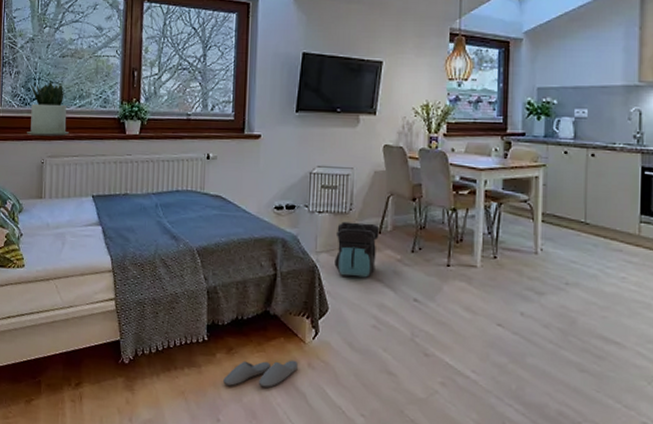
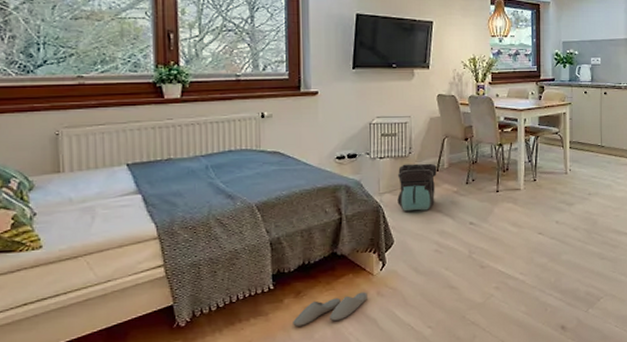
planter: present [27,81,69,137] -> none [32,45,90,106]

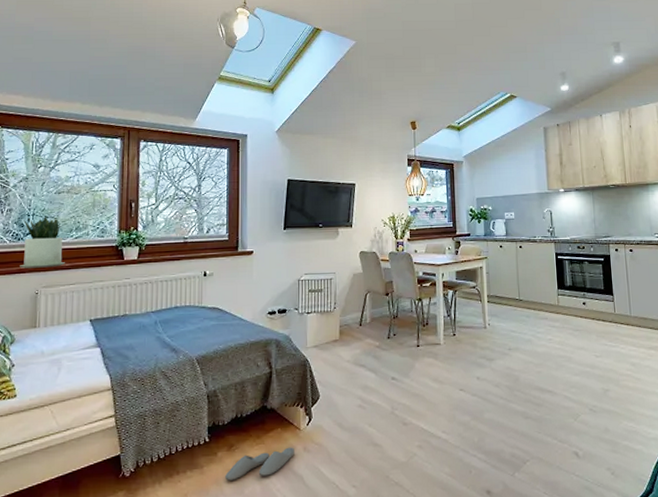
planter: none [32,45,90,106] -> present [20,216,65,269]
backpack: present [397,163,437,212] -> none [323,318,360,366]

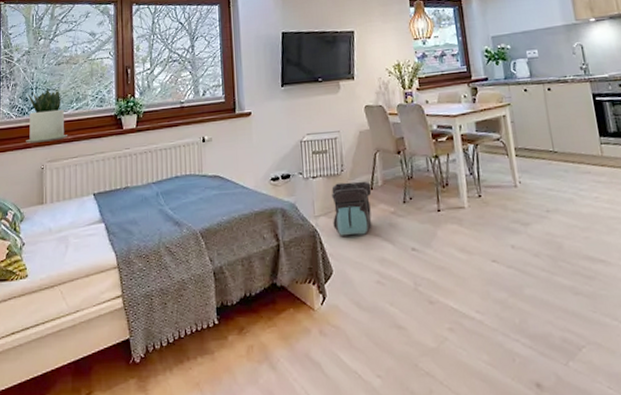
slippers: present [225,447,294,481] -> none [237,330,310,368]
backpack: none [323,318,360,366] -> present [331,181,372,237]

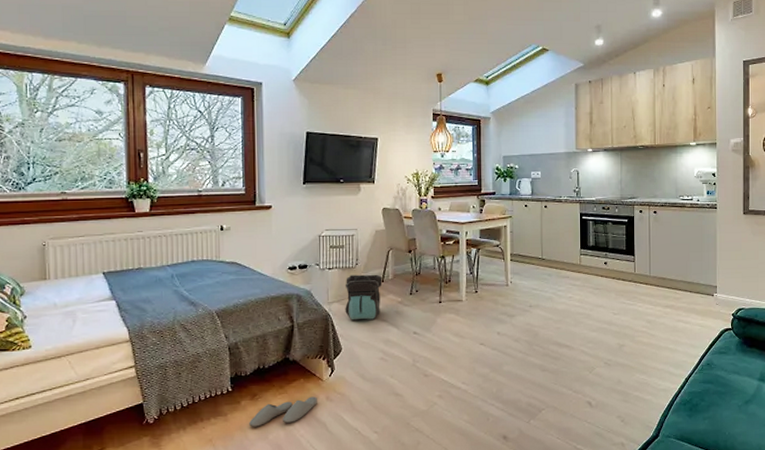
planter: present [26,88,67,144] -> none [23,164,72,219]
slippers: none [237,330,310,368] -> present [249,396,317,427]

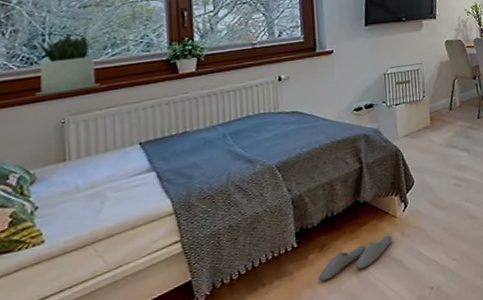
planter: none [23,164,72,219] -> present [35,34,100,97]
backpack: present [345,274,382,320] -> none [413,103,451,152]

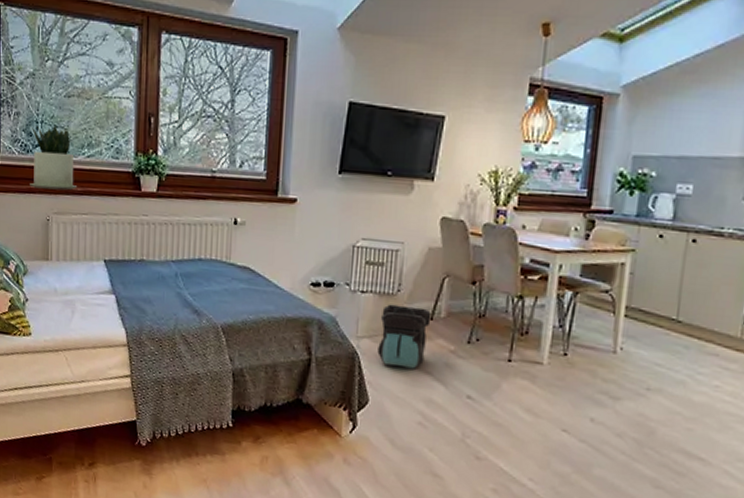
slippers: present [318,235,392,282] -> none [249,451,332,482]
backpack: none [413,103,451,152] -> present [377,304,431,369]

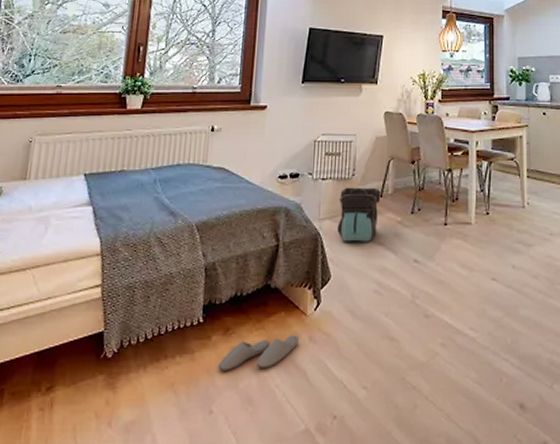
planter: present [30,124,77,191] -> none [15,56,64,114]
slippers: none [249,451,332,482] -> present [218,335,299,371]

